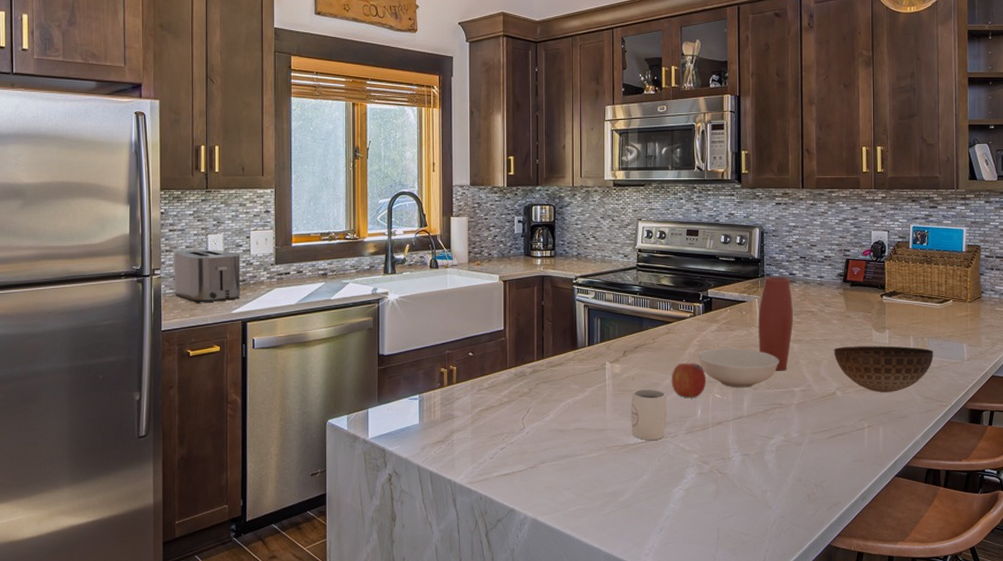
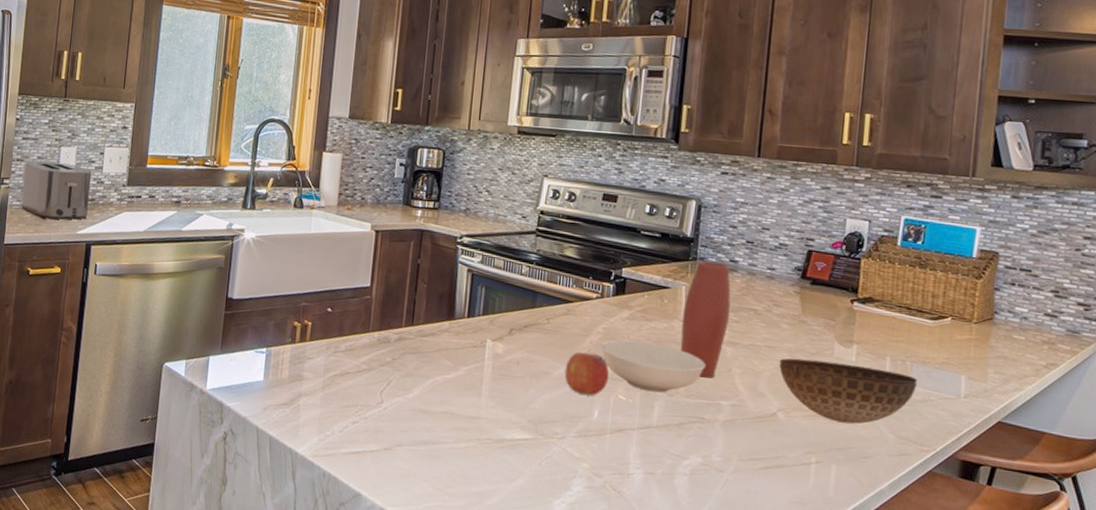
mug: present [631,388,667,440] -> none [509,375,557,439]

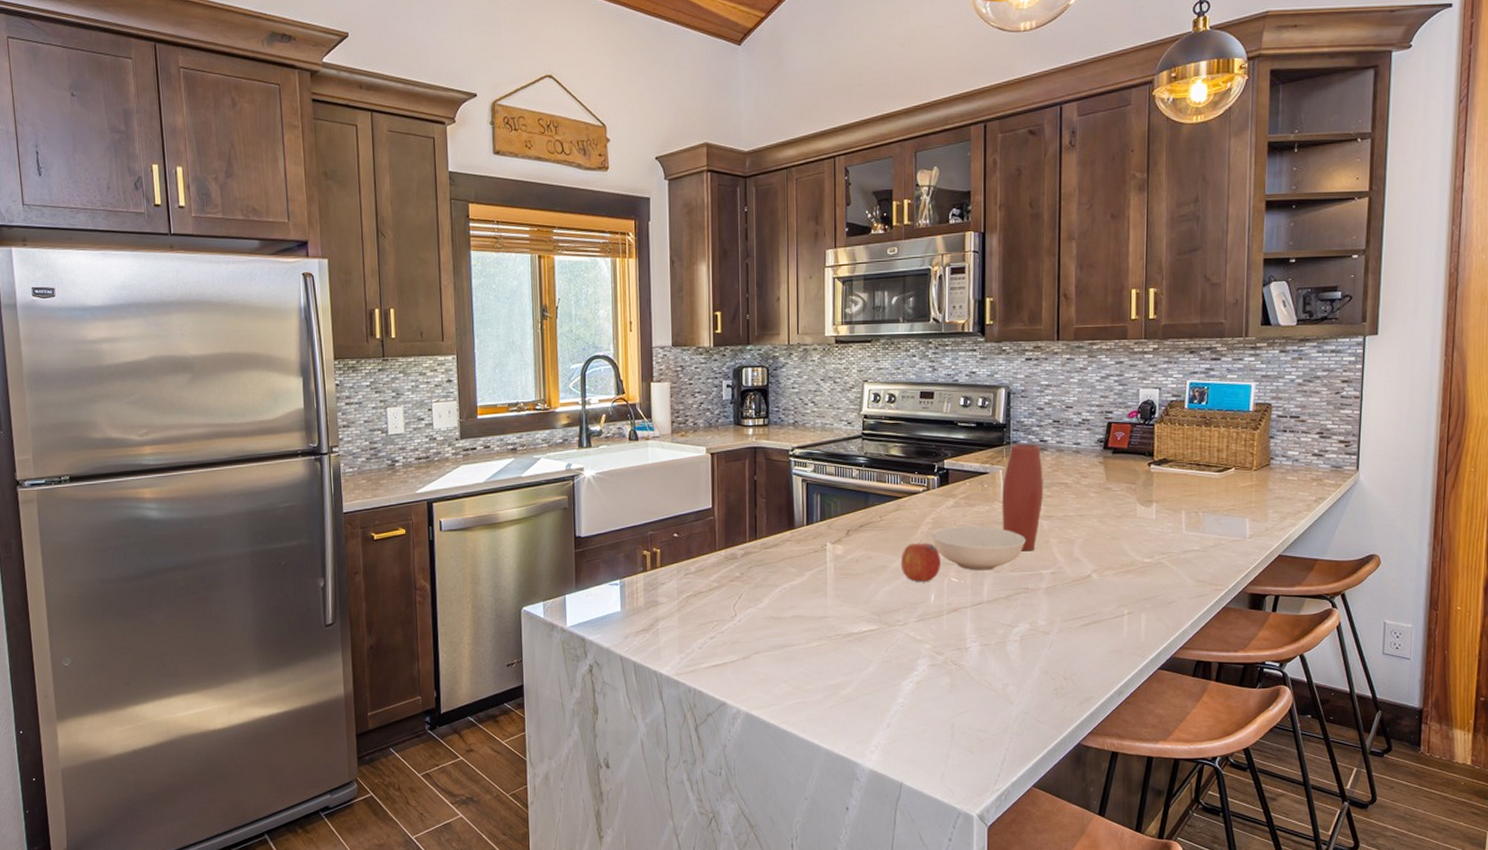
toaster: present [21,161,92,220] -> none [351,423,425,483]
bowl: present [779,358,917,424] -> none [1090,521,1209,575]

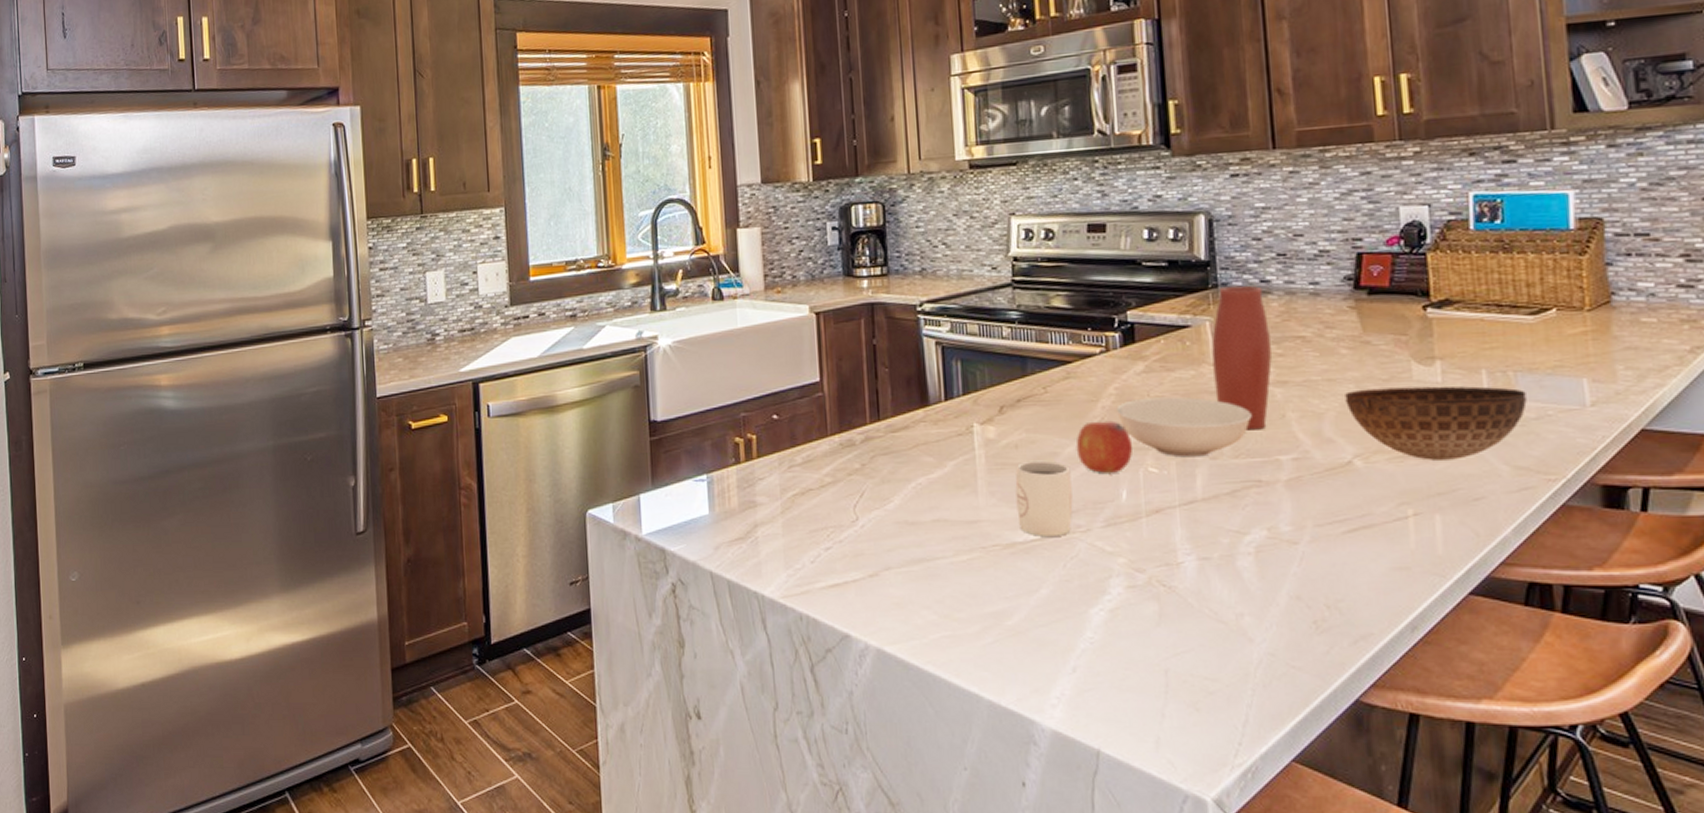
mug: none [855,571,895,628] -> present [1015,460,1073,536]
bowl: none [1090,521,1209,575] -> present [1345,386,1527,460]

